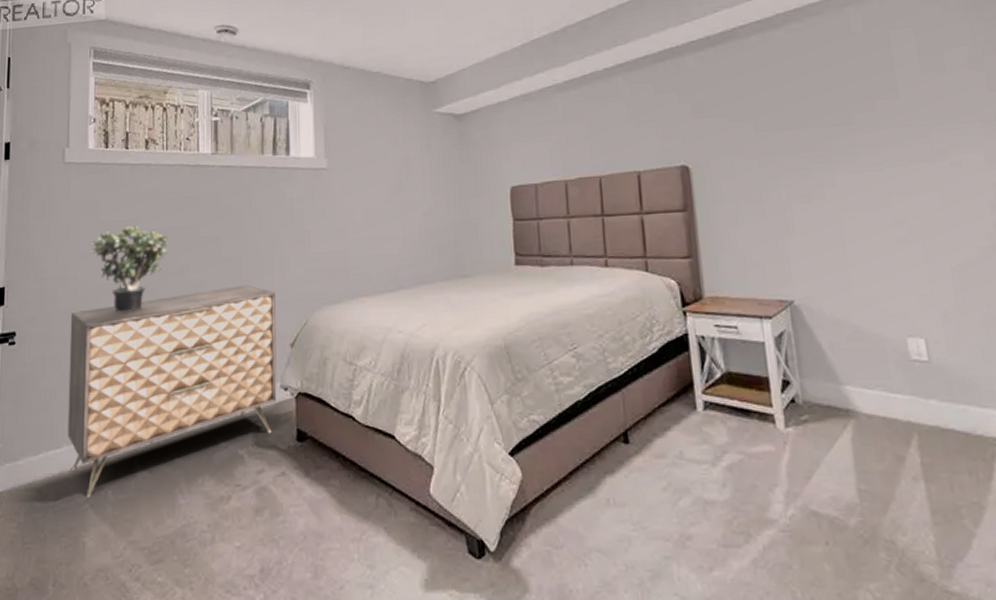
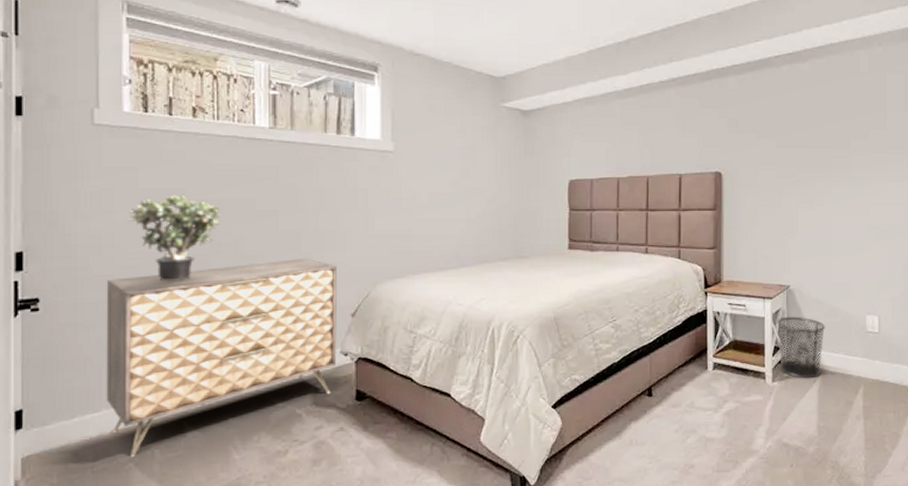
waste bin: none [782,340,853,424] -> present [777,316,826,379]

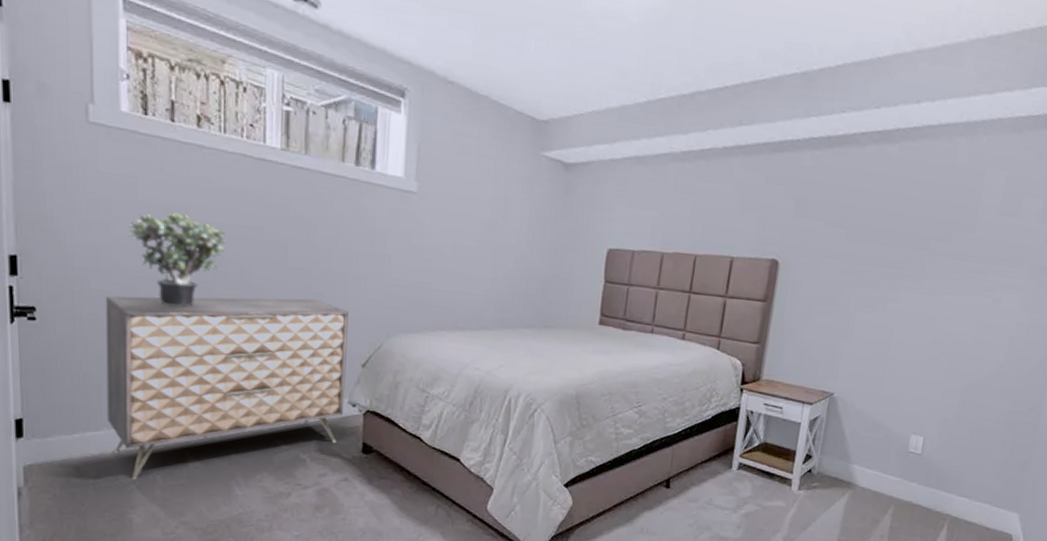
waste bin: present [777,316,826,379] -> none [808,425,865,492]

